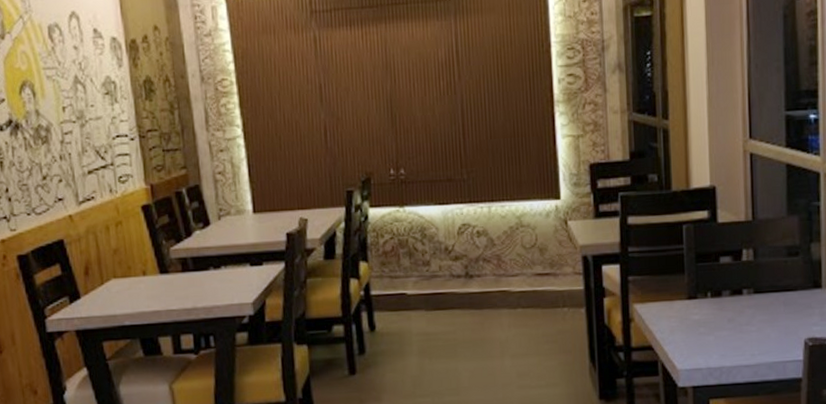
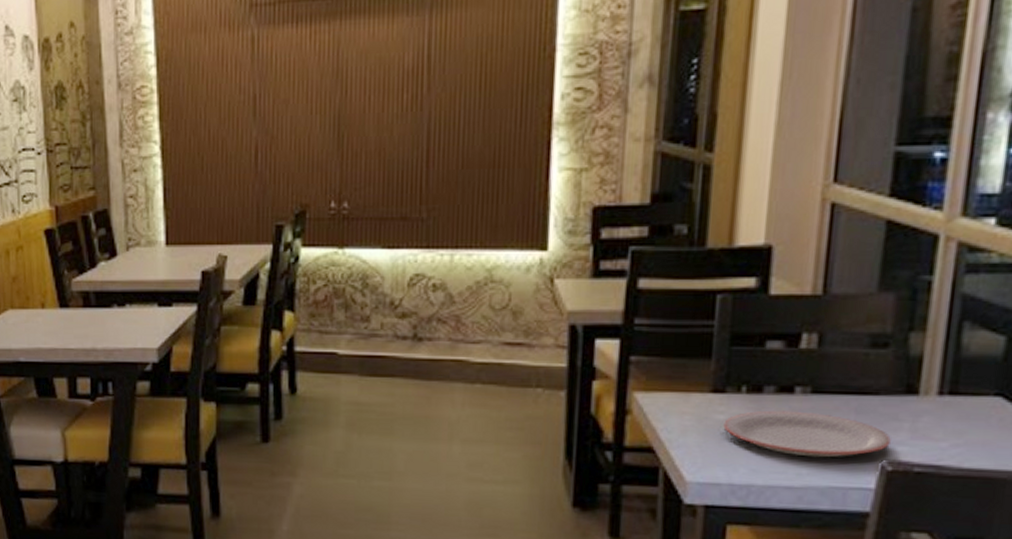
plate: none [698,308,809,341] -> present [723,410,891,458]

